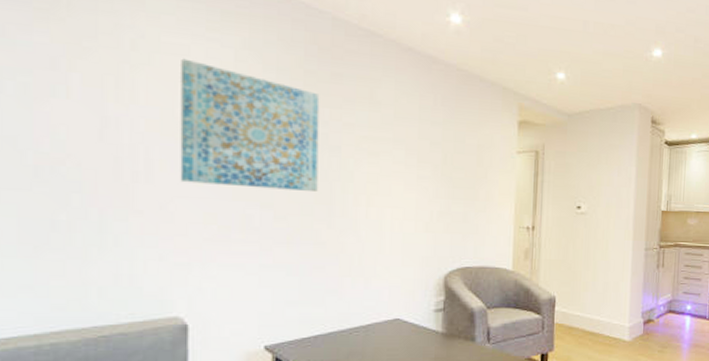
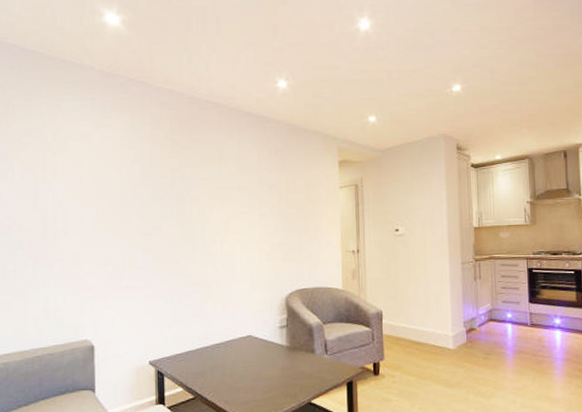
wall art: present [180,58,320,191] -> none [85,142,183,235]

